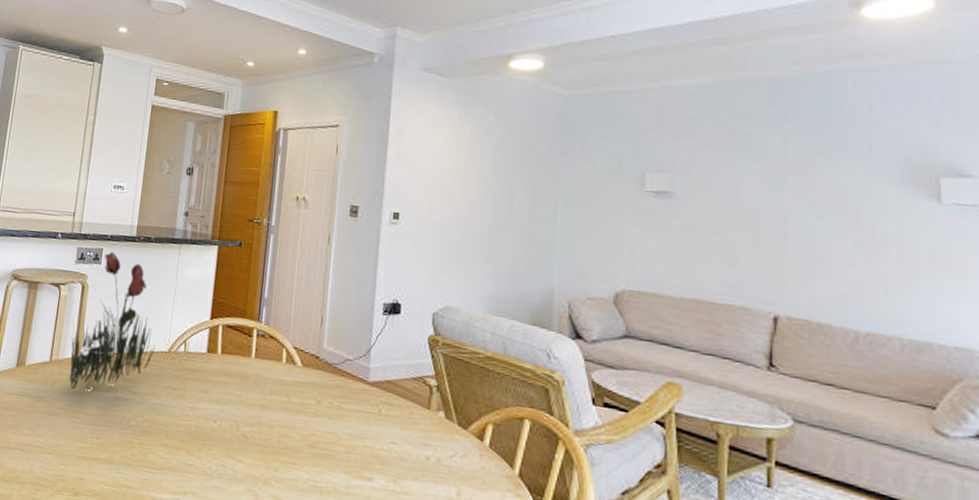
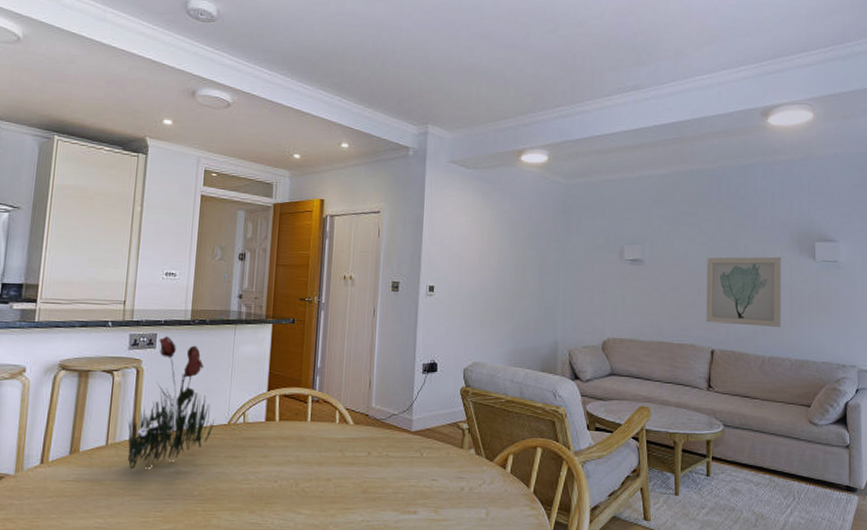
wall art: none [766,192,885,293] -> present [706,256,781,327]

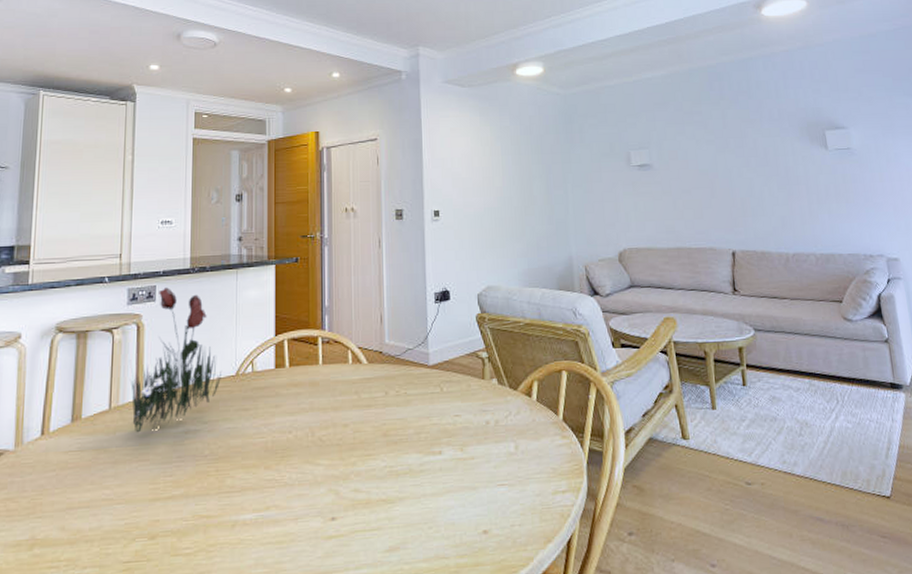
wall art: present [706,256,781,327] -> none [716,149,801,223]

